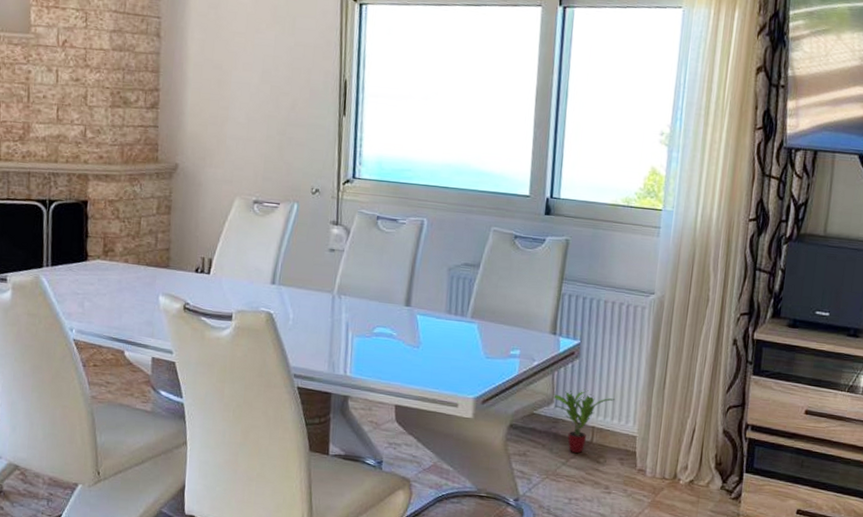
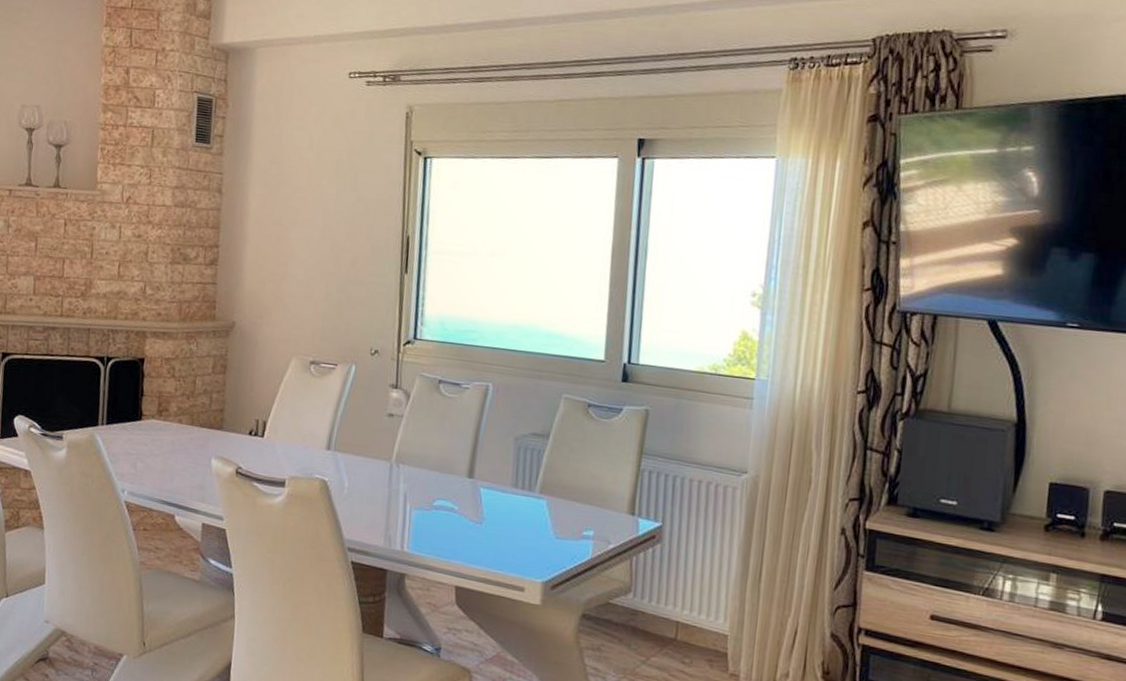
potted plant: present [553,388,616,454] -> none [631,577,703,652]

